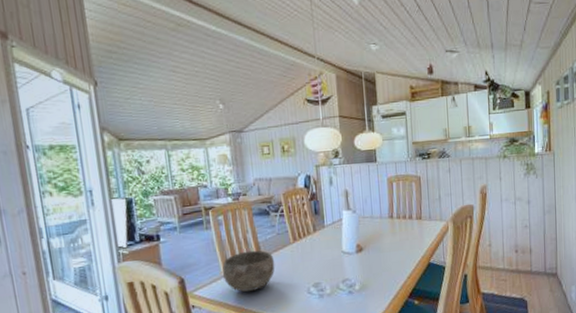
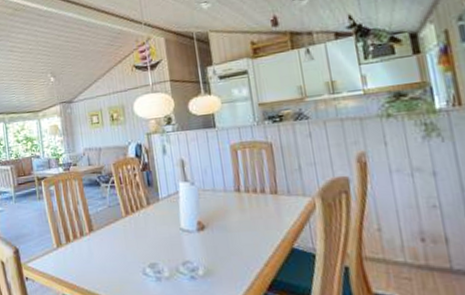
bowl: present [222,250,275,292] -> none [54,223,107,268]

